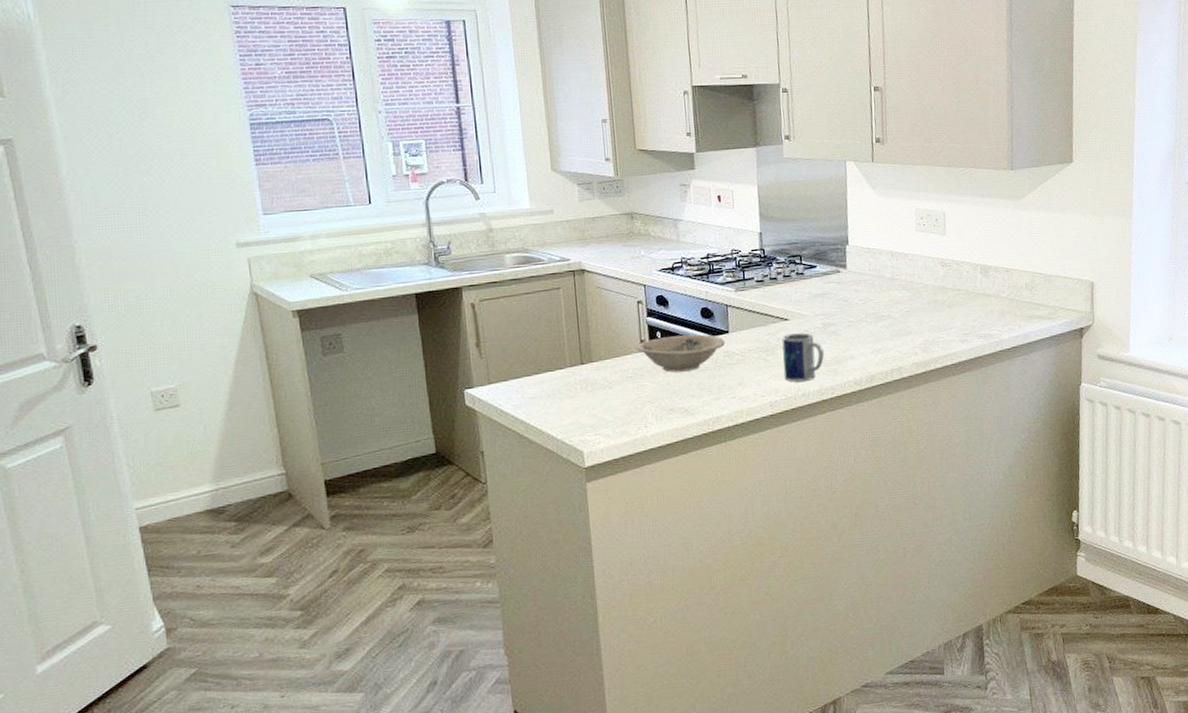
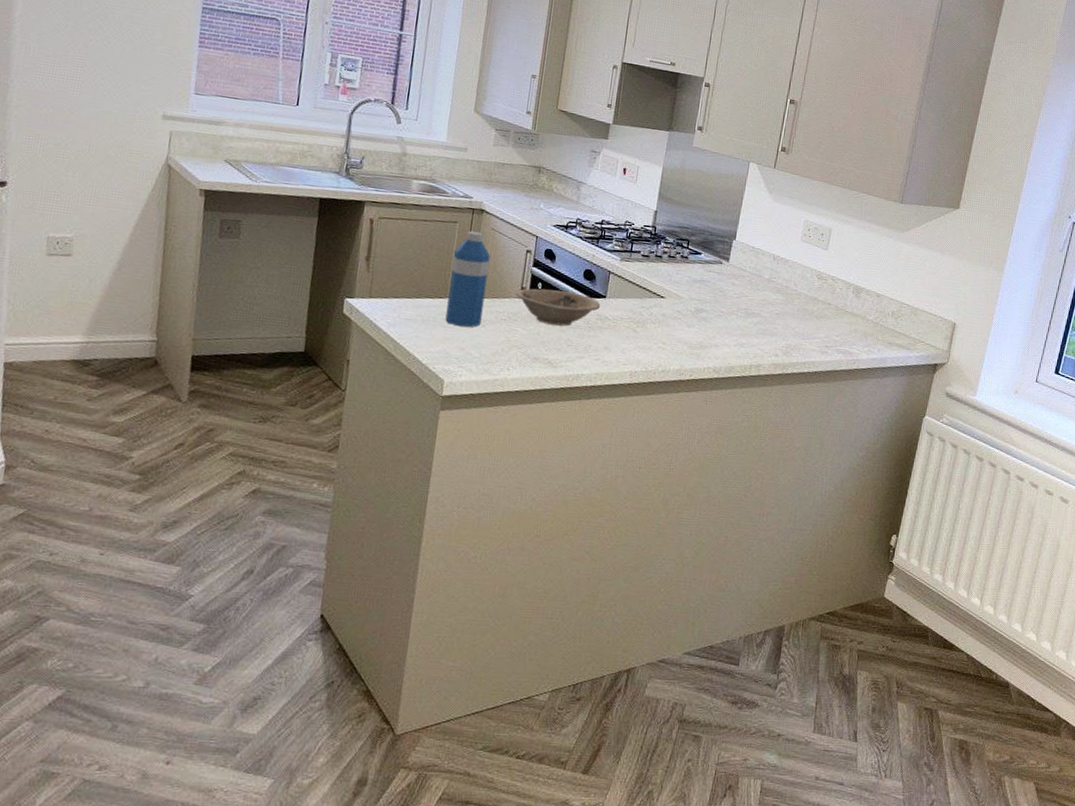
water bottle: none [563,293,608,394] -> present [445,231,491,327]
mug: present [782,332,824,382] -> none [648,311,691,359]

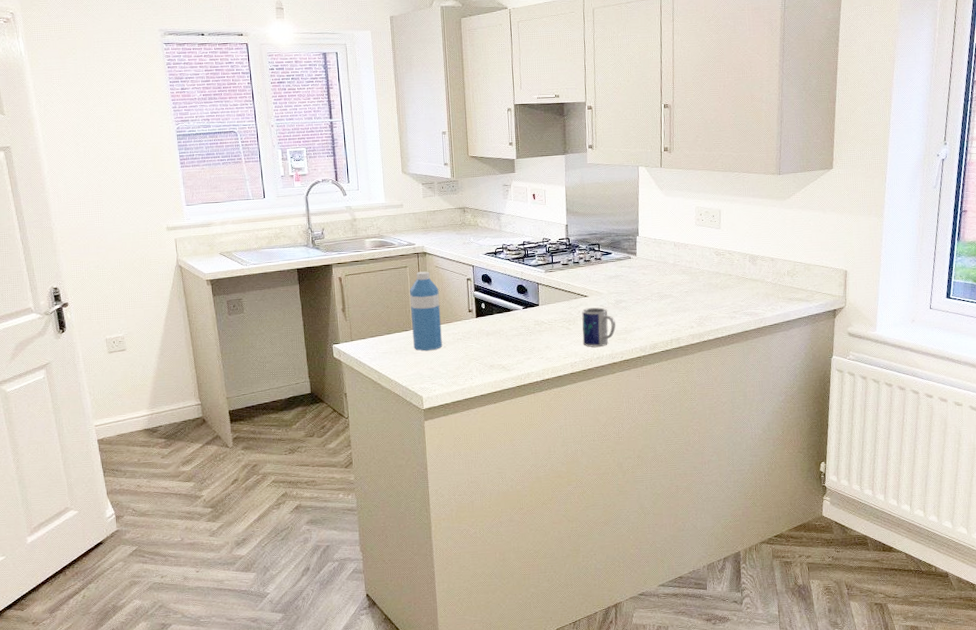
bowl: present [515,288,601,326] -> none [465,306,536,336]
mug: none [648,311,691,359] -> present [582,307,616,347]

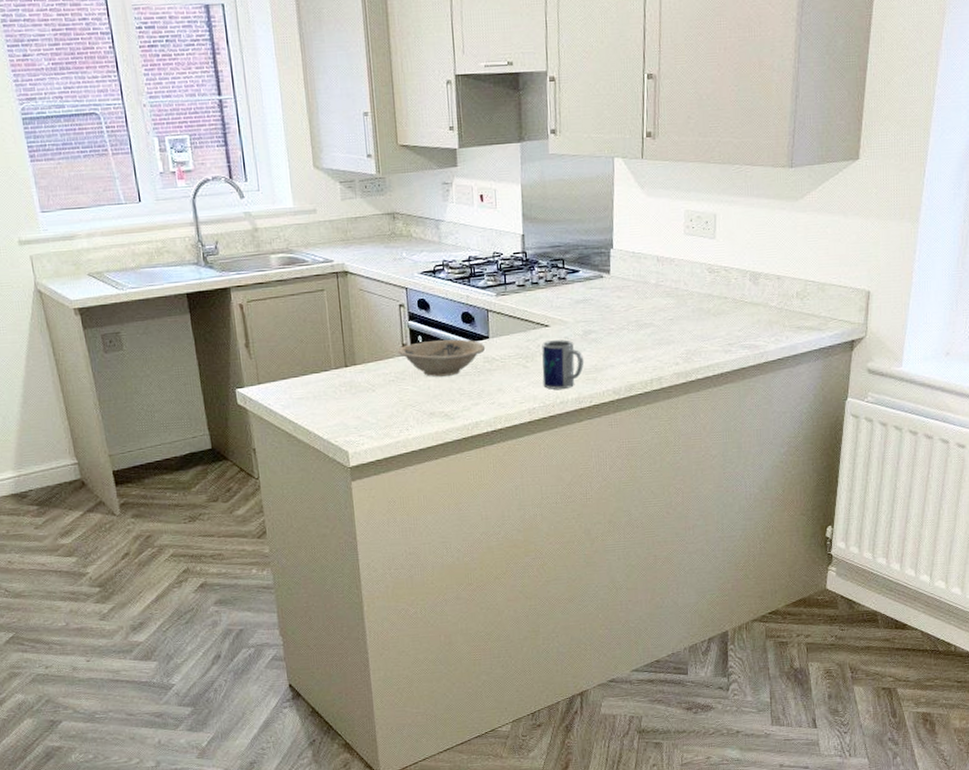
water bottle: present [409,271,442,351] -> none [327,296,371,396]
bowl: none [465,306,536,336] -> present [398,339,486,377]

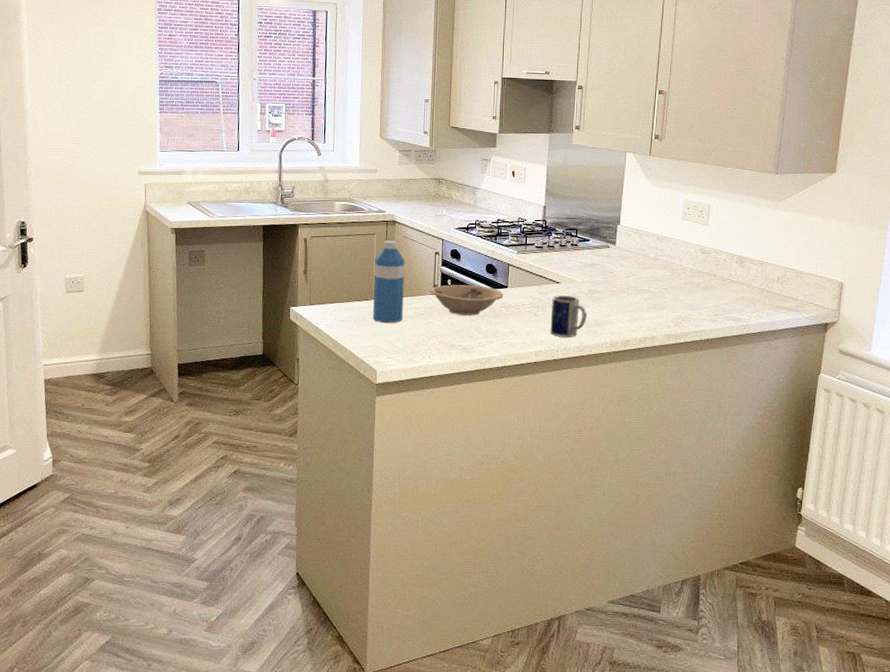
water bottle: none [327,296,371,396] -> present [373,240,405,324]

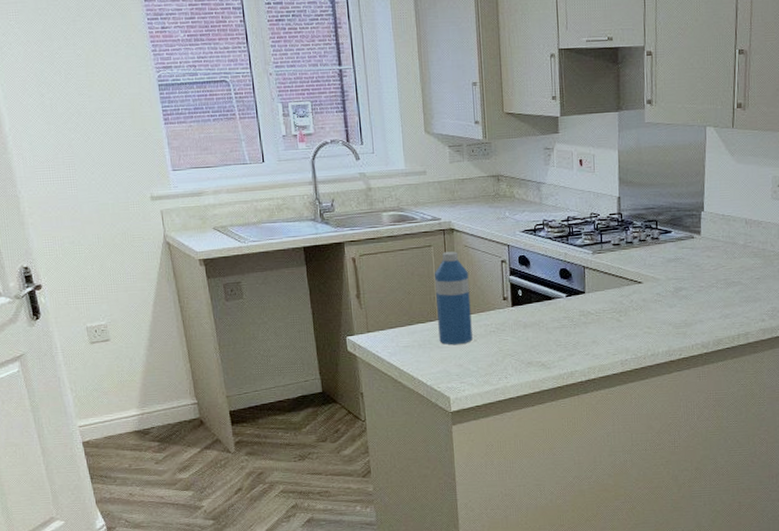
bowl: present [429,285,504,316] -> none [499,294,582,329]
mug: present [550,295,587,337] -> none [634,296,674,342]

